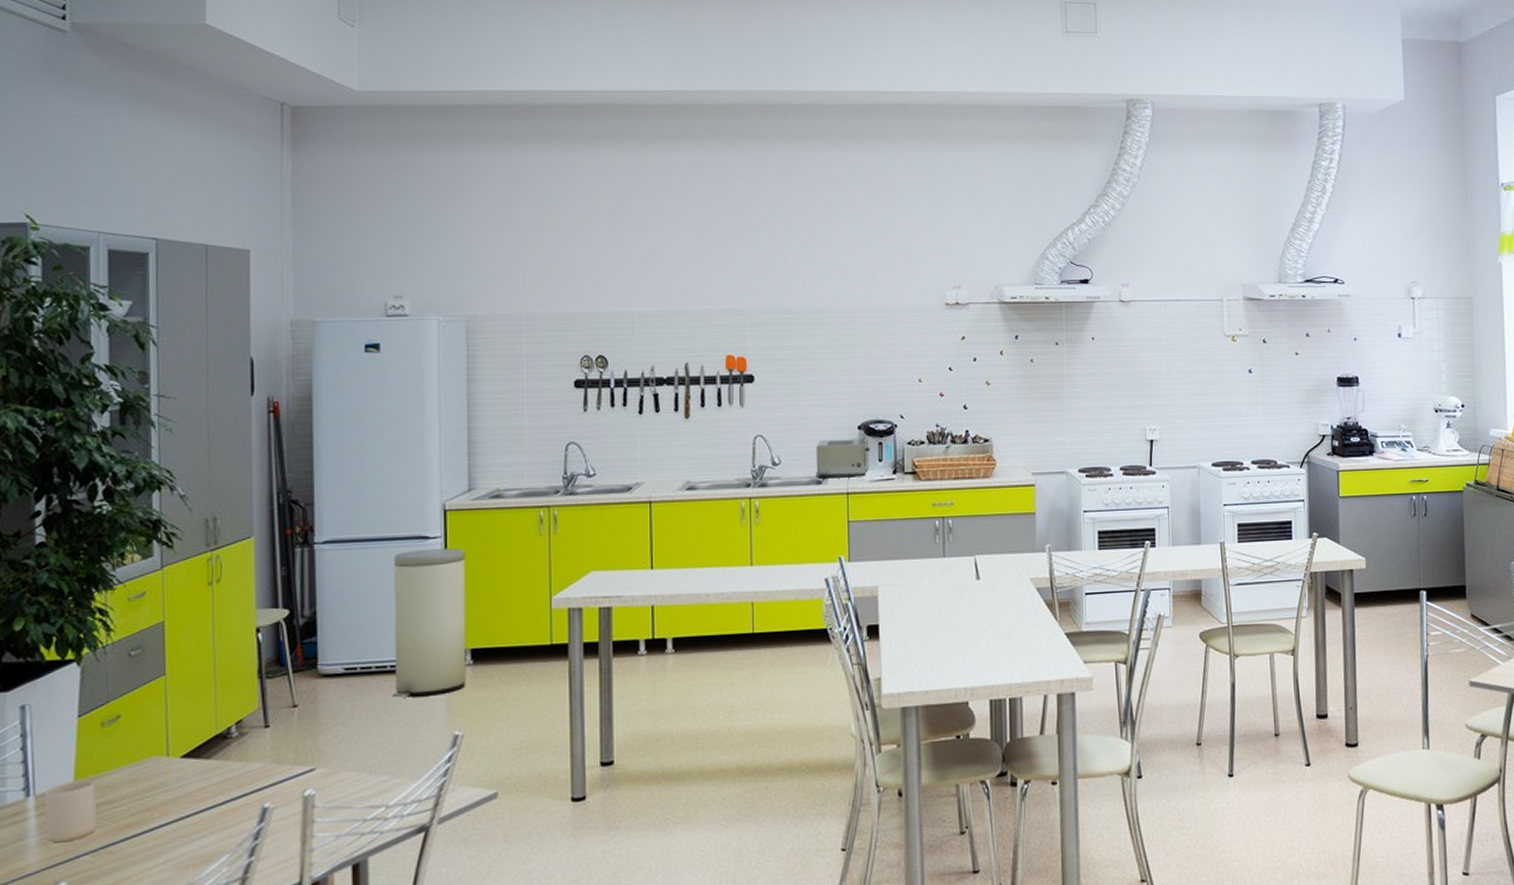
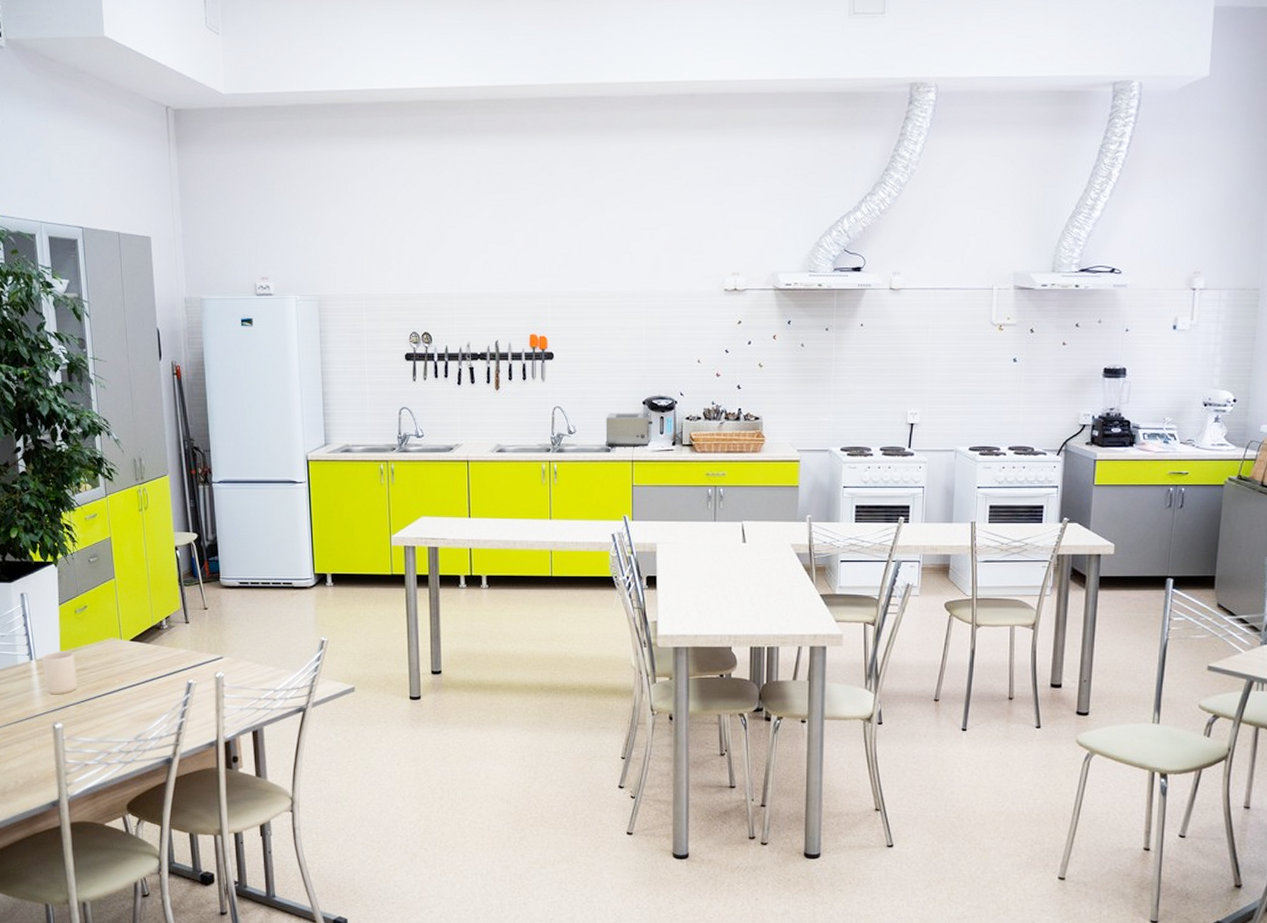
pedal bin: present [392,547,467,698] -> none [271,491,329,609]

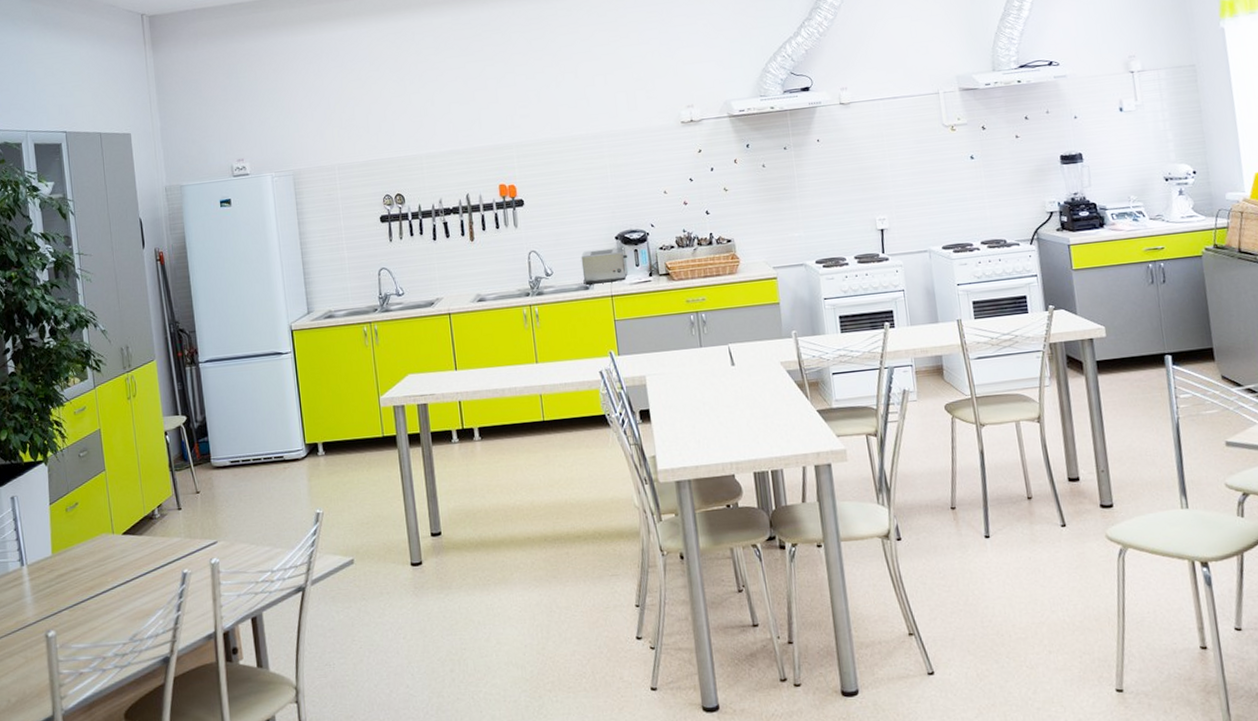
cup: present [42,651,78,694] -> none [33,552,70,600]

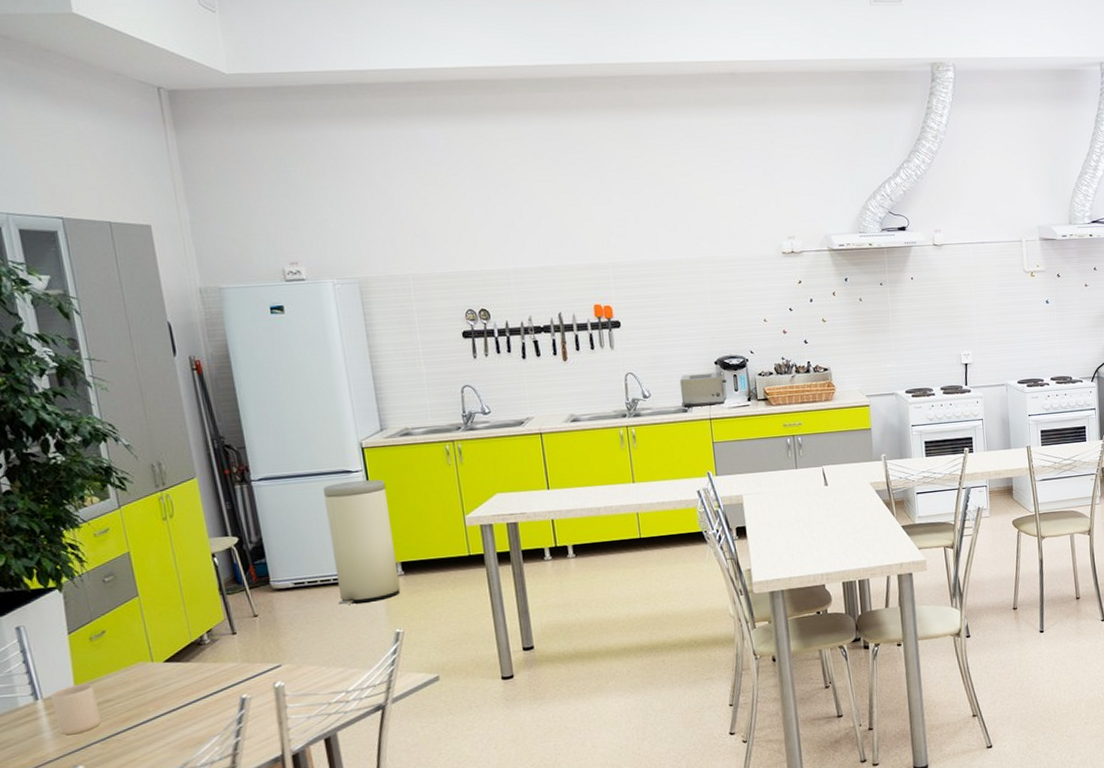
cup: none [33,552,70,600] -> present [50,684,101,735]
pedal bin: none [257,361,321,484] -> present [322,479,401,605]

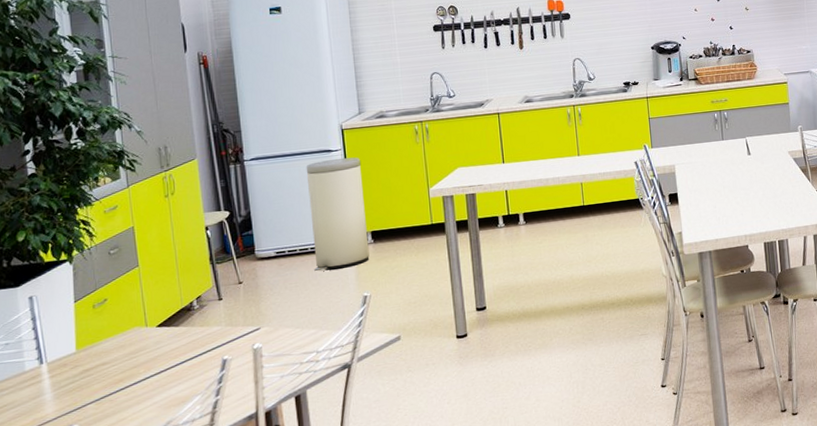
cup: present [50,684,101,735] -> none [54,348,97,396]
toaster: present [679,372,726,408] -> none [620,56,661,88]

